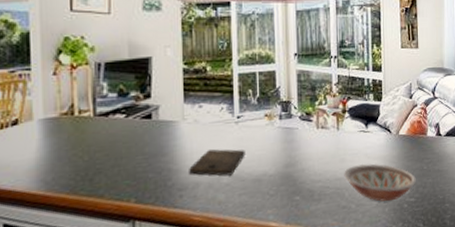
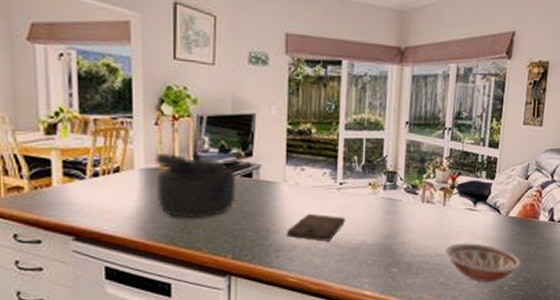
kettle: none [54,99,137,166] -> present [155,152,236,218]

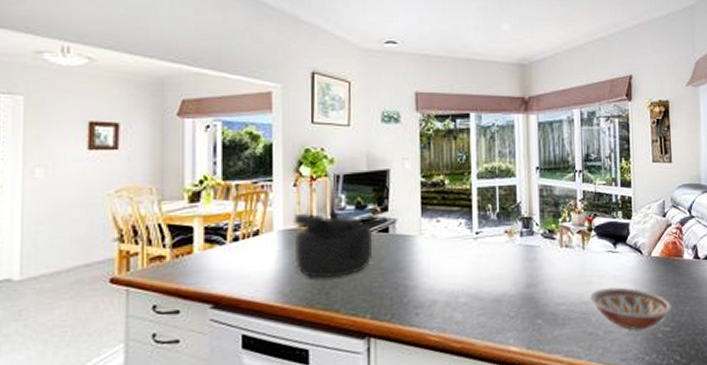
cutting board: present [287,214,345,242] -> none [426,266,484,295]

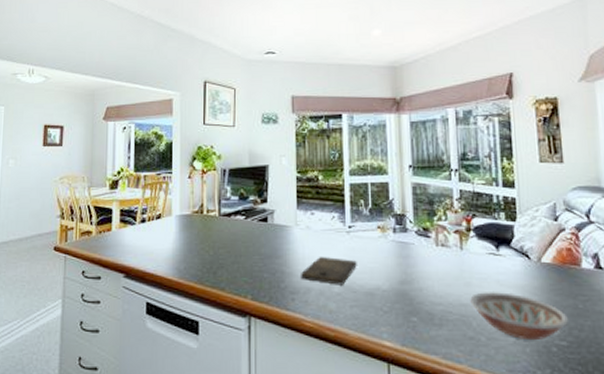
kettle: present [294,211,373,279] -> none [188,201,254,259]
cutting board: none [426,266,484,295] -> present [301,257,357,285]

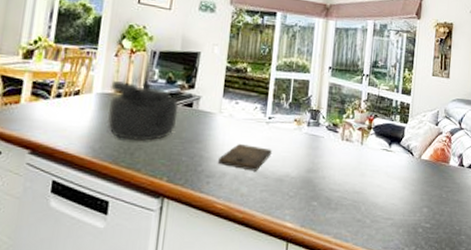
kettle: none [188,201,254,259] -> present [107,80,179,141]
bowl: present [470,292,568,341] -> none [362,182,434,223]

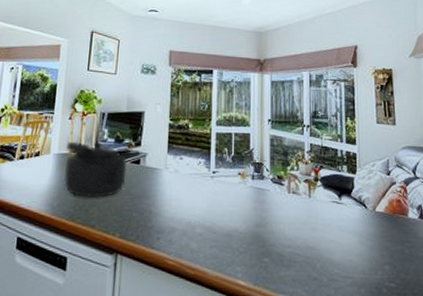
cutting board: present [218,144,272,171] -> none [167,199,218,226]

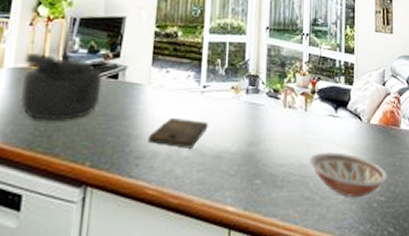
cutting board: none [167,199,218,226] -> present [148,118,208,148]
bowl: none [315,236,396,282] -> present [309,152,387,198]

